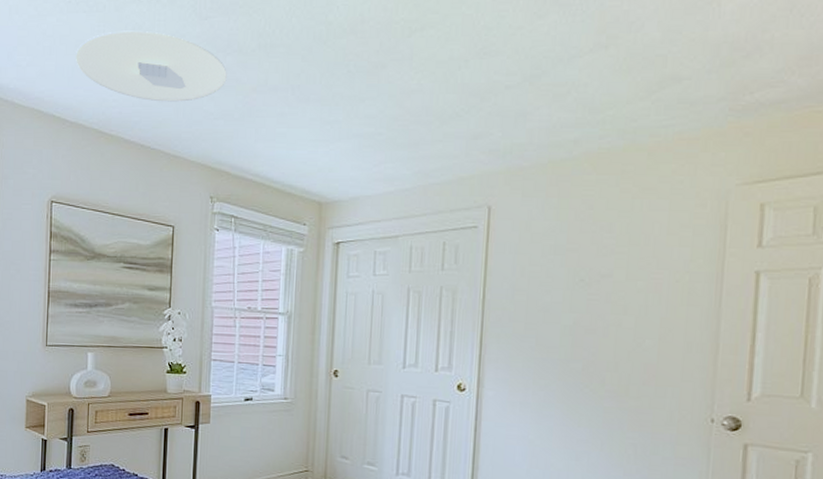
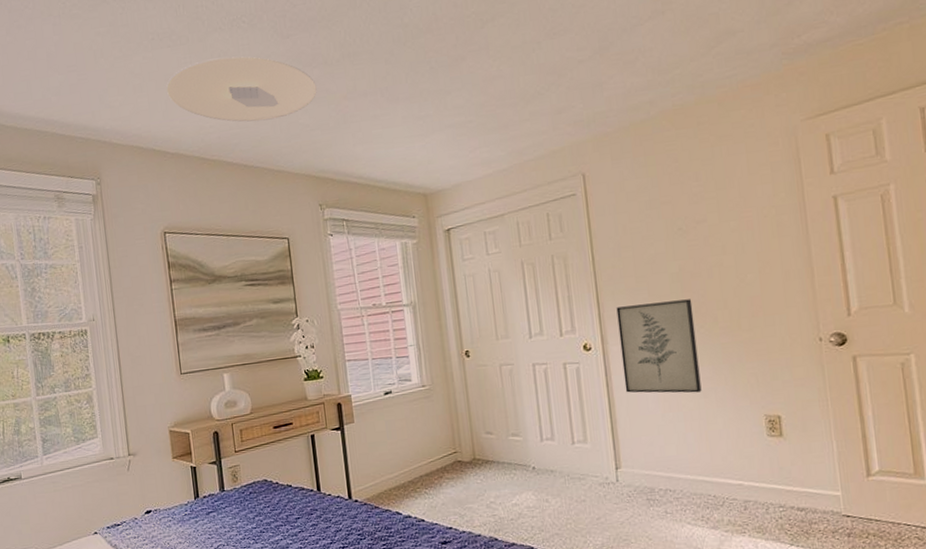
wall art: none [493,351,581,454] -> present [616,299,702,393]

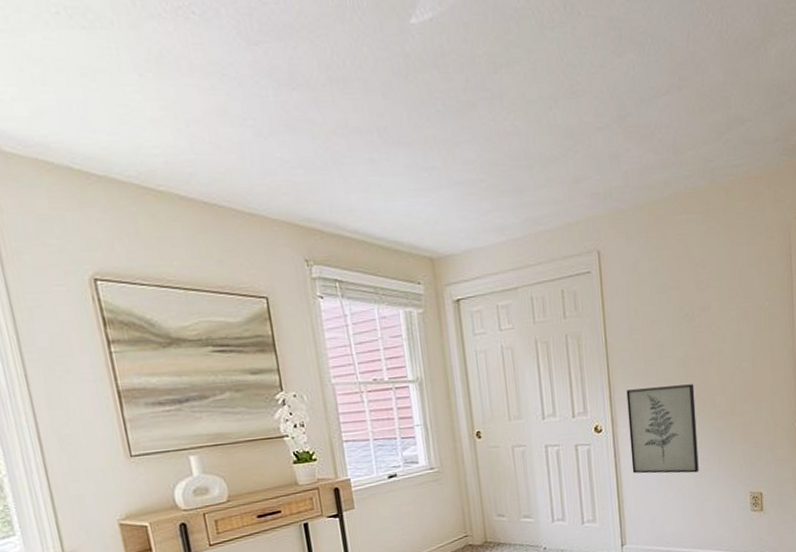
ceiling light: present [166,56,317,122] -> none [83,55,298,148]

